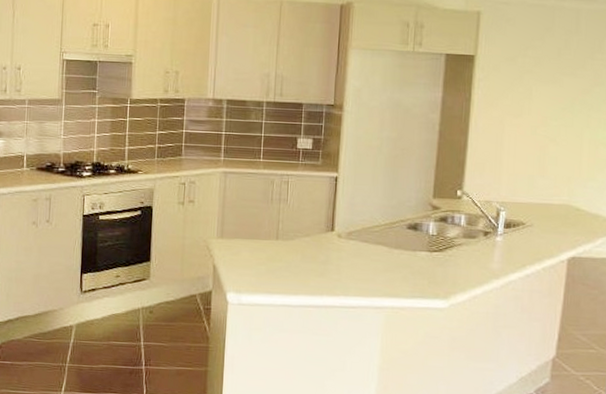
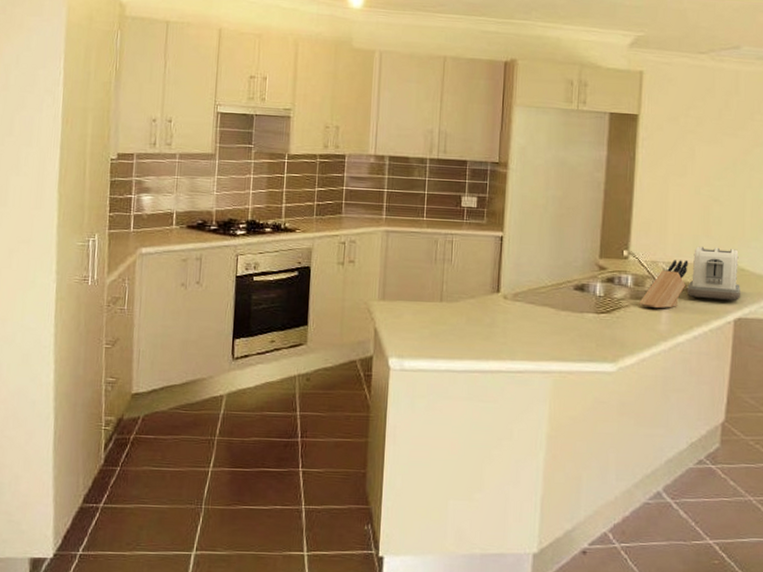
knife block: none [472,199,523,248] -> present [639,260,688,309]
toaster: none [520,186,575,240] -> present [686,246,740,300]

